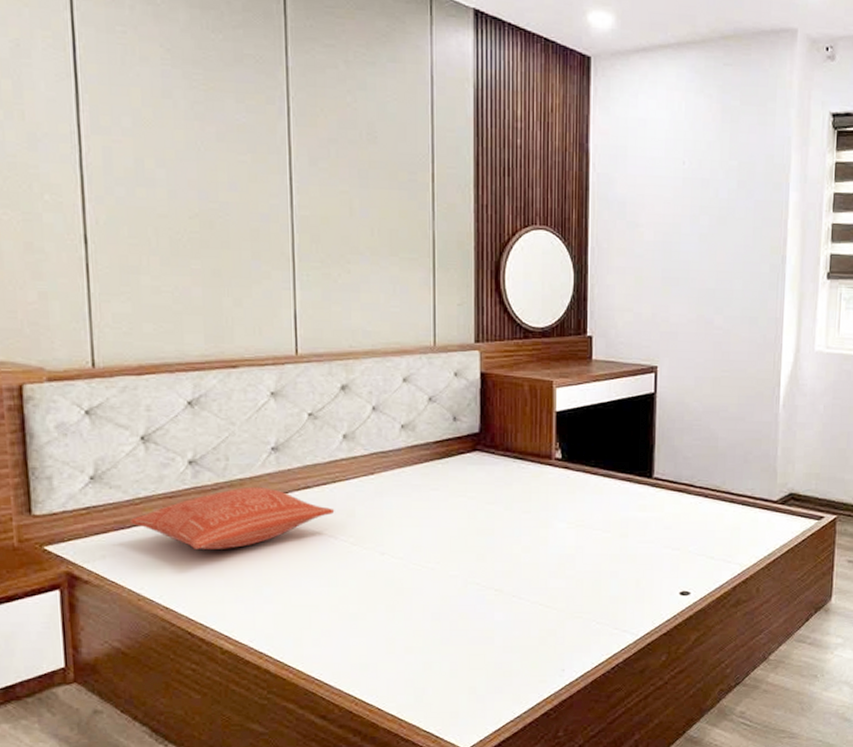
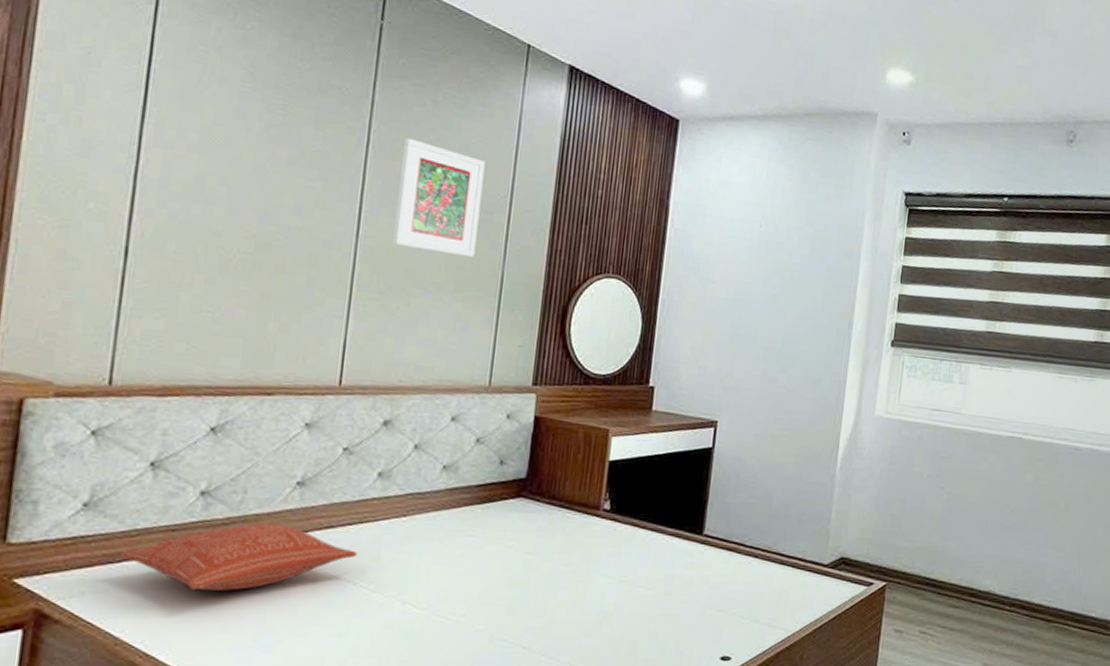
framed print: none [322,102,405,220] -> present [391,138,486,258]

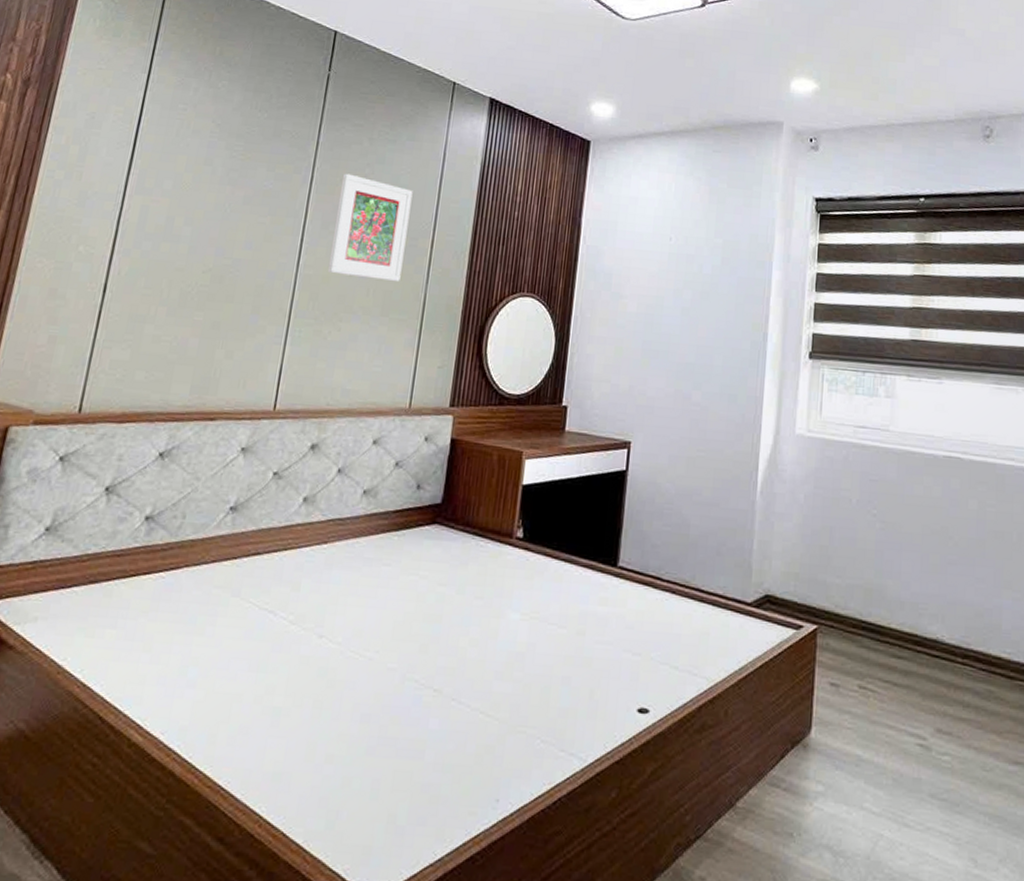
pillow: present [120,522,358,591] -> none [71,549,281,620]

